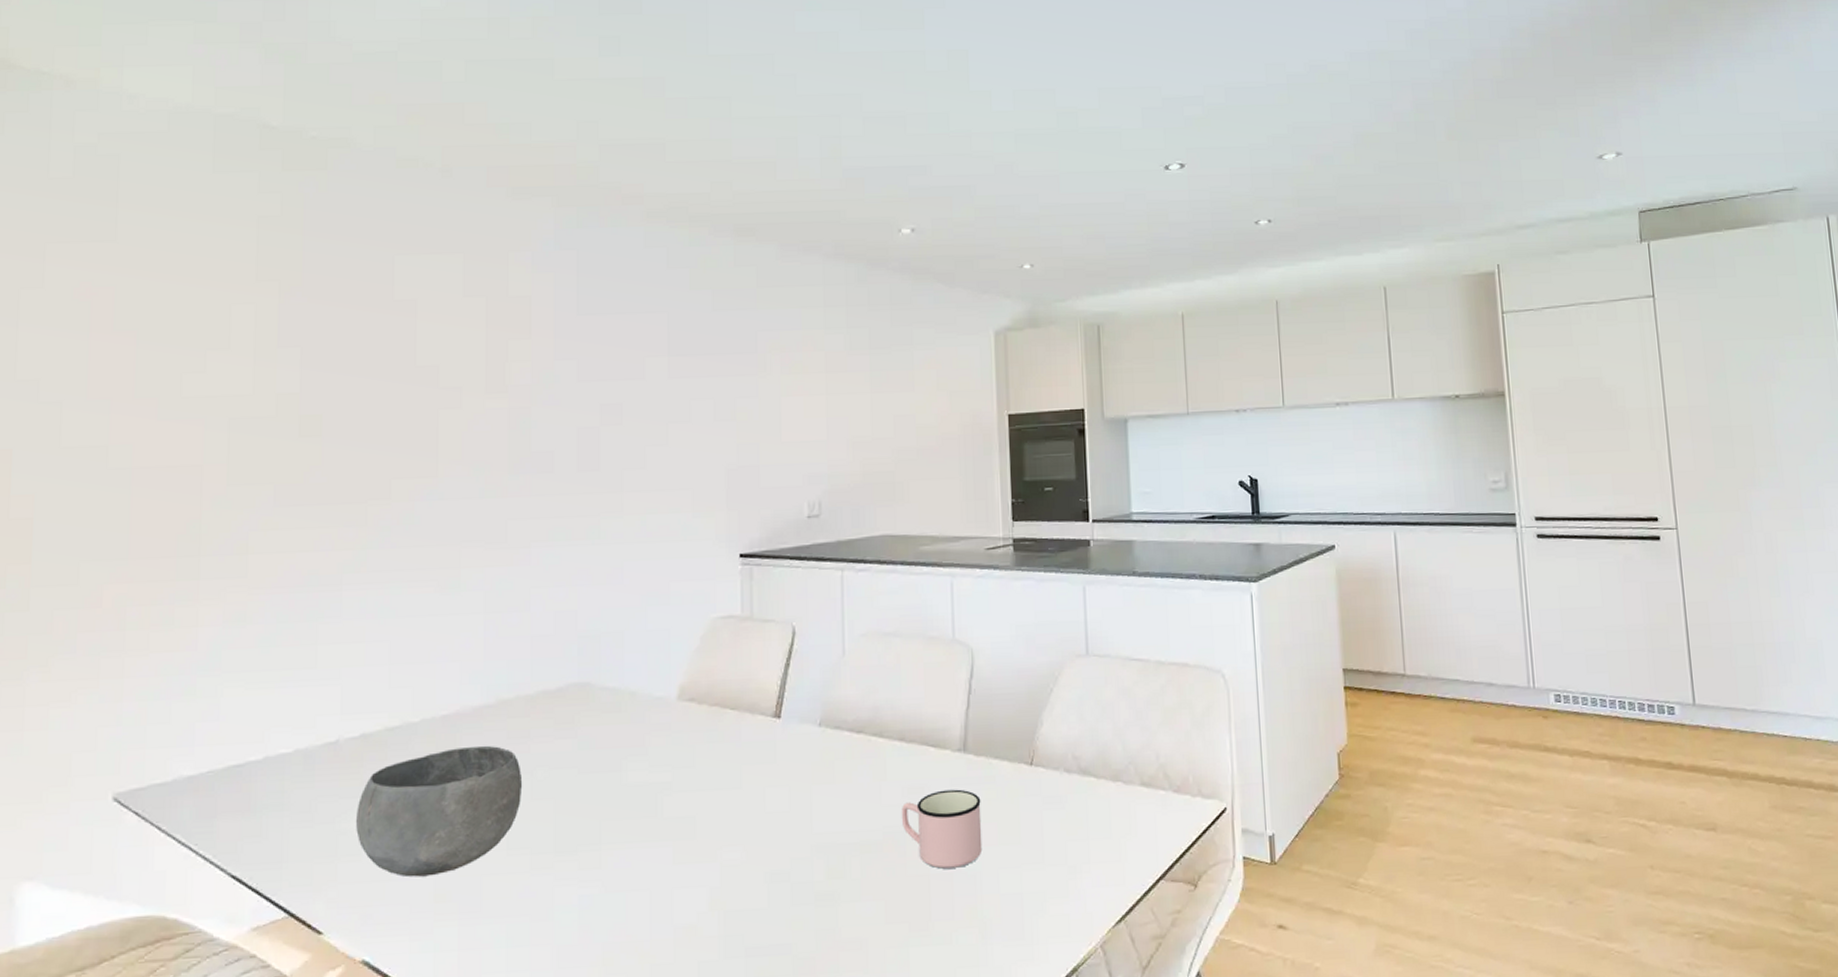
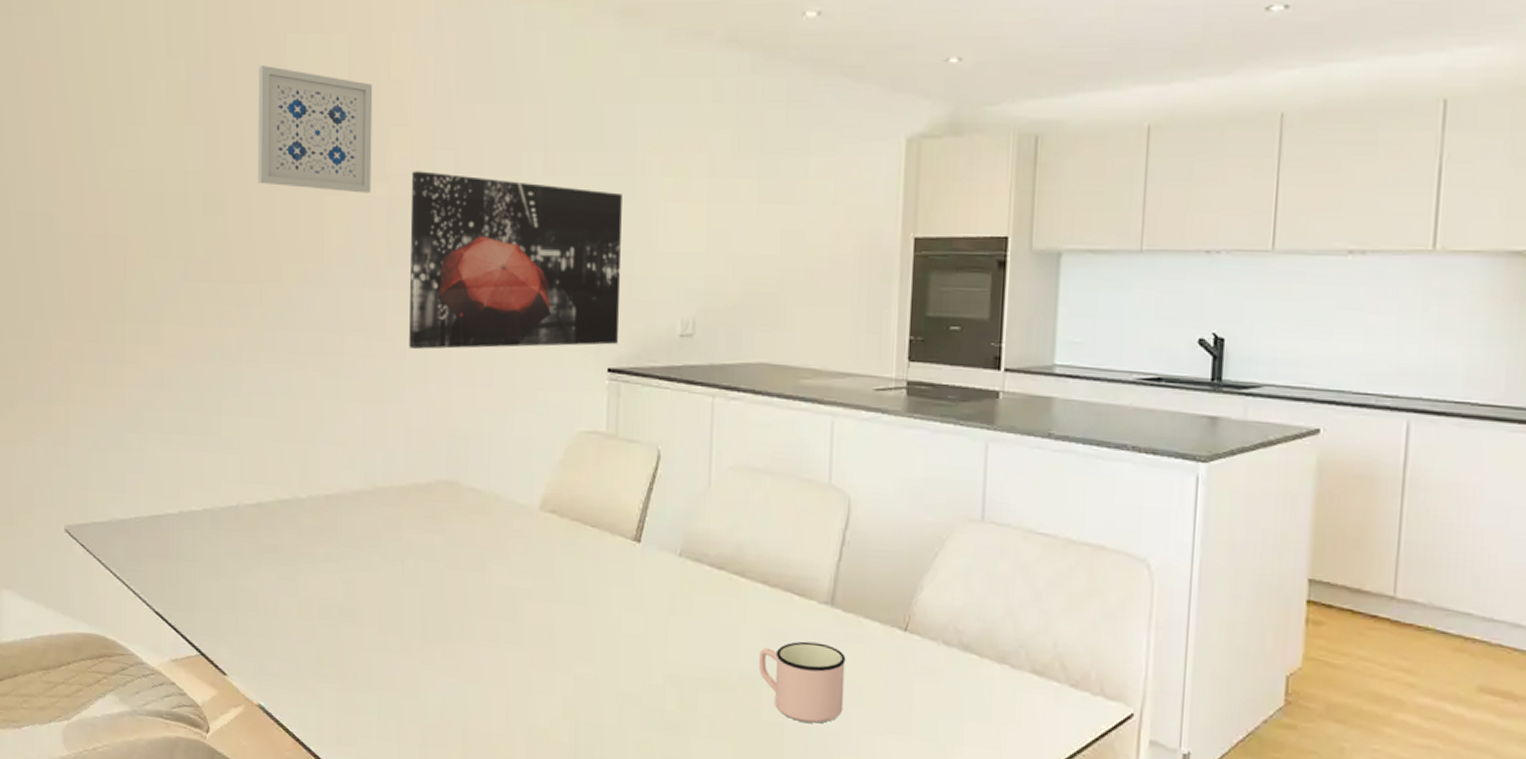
bowl: present [356,745,523,877] -> none [253,527,395,641]
wall art: none [362,286,490,406] -> present [257,66,373,193]
wall art: none [532,381,749,554] -> present [409,171,622,349]

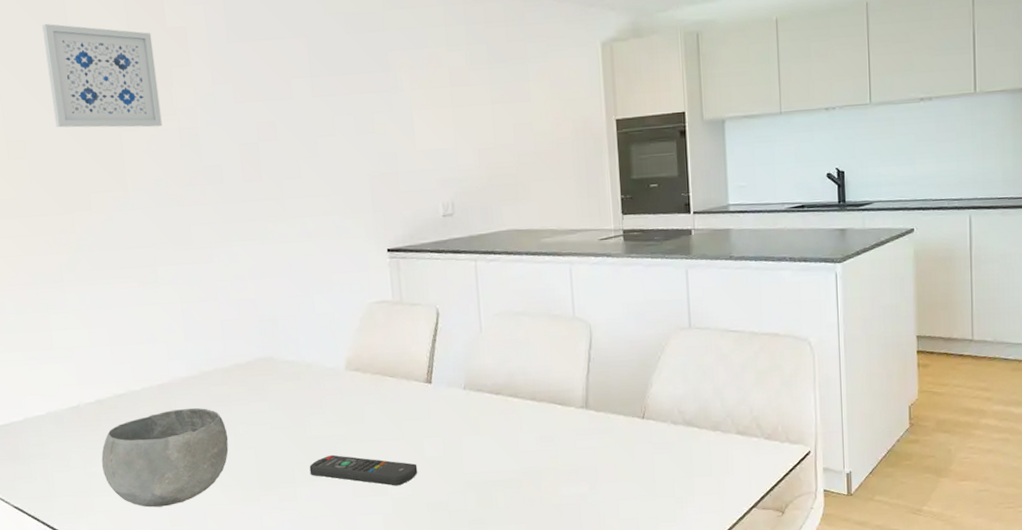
bowl: none [253,527,395,641] -> present [101,407,229,508]
wall art: present [409,171,622,349] -> none [197,103,394,253]
remote control: none [482,611,610,664] -> present [309,454,418,486]
mug: present [758,641,846,724] -> none [535,438,604,500]

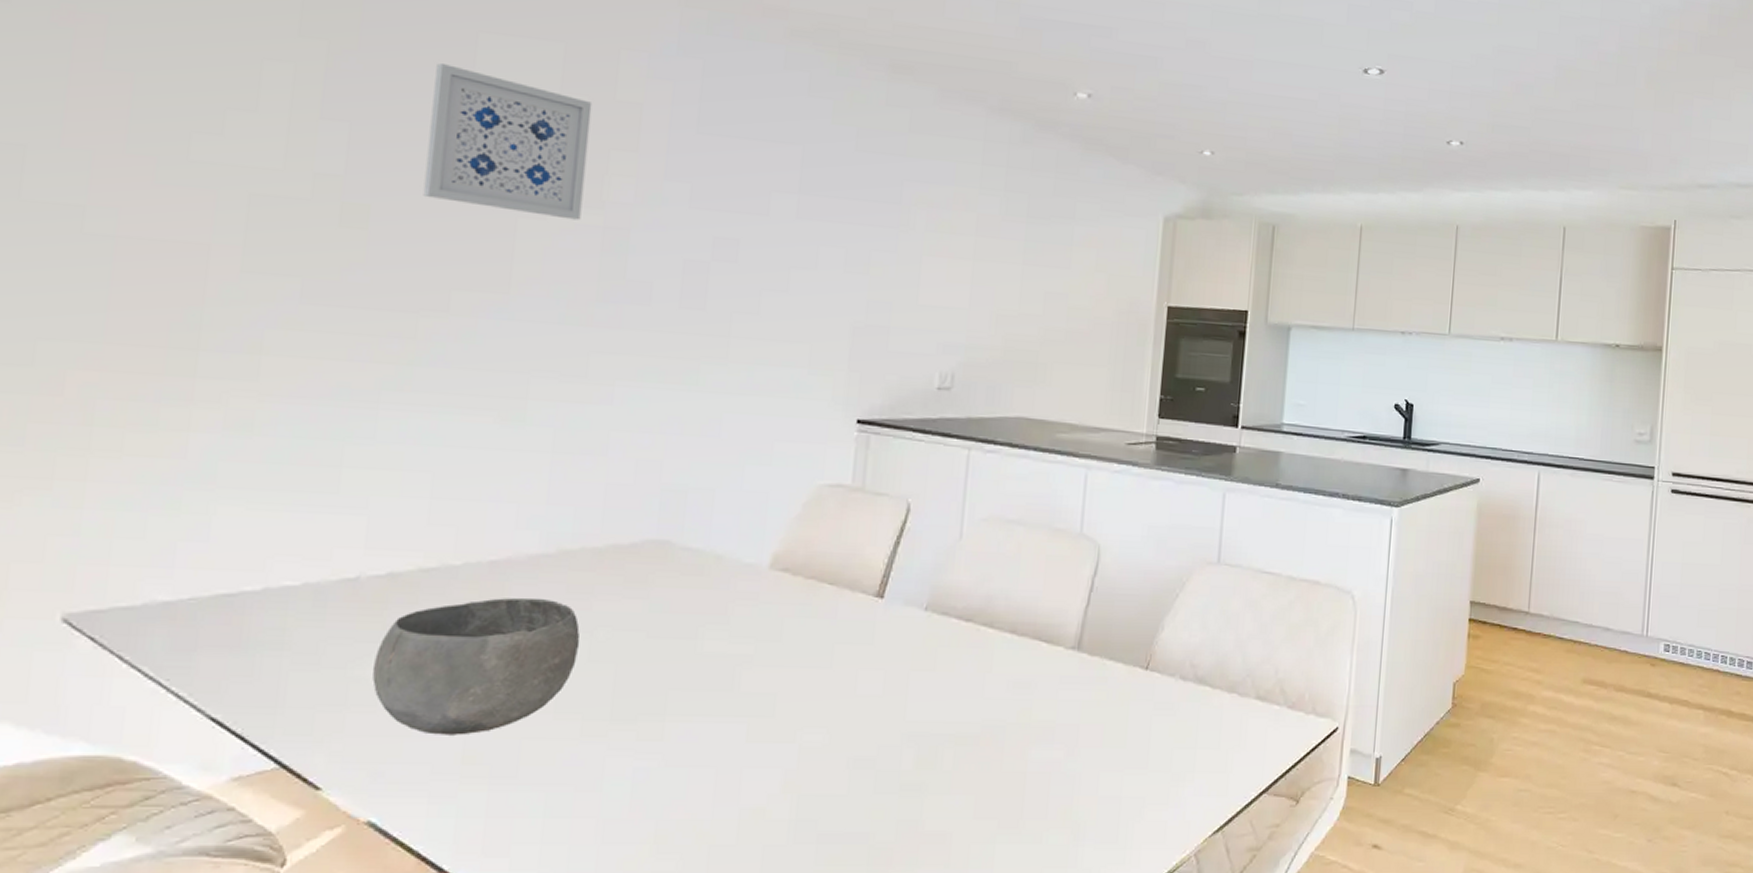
remote control: present [309,454,418,486] -> none [689,681,844,731]

